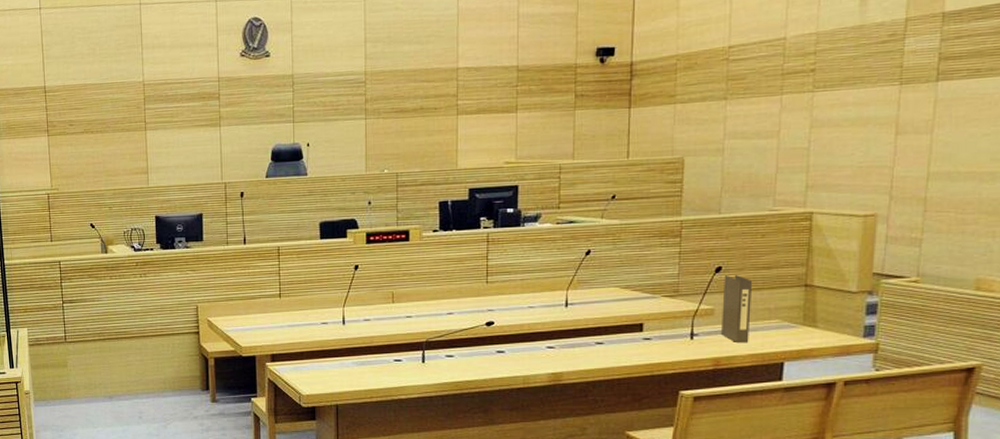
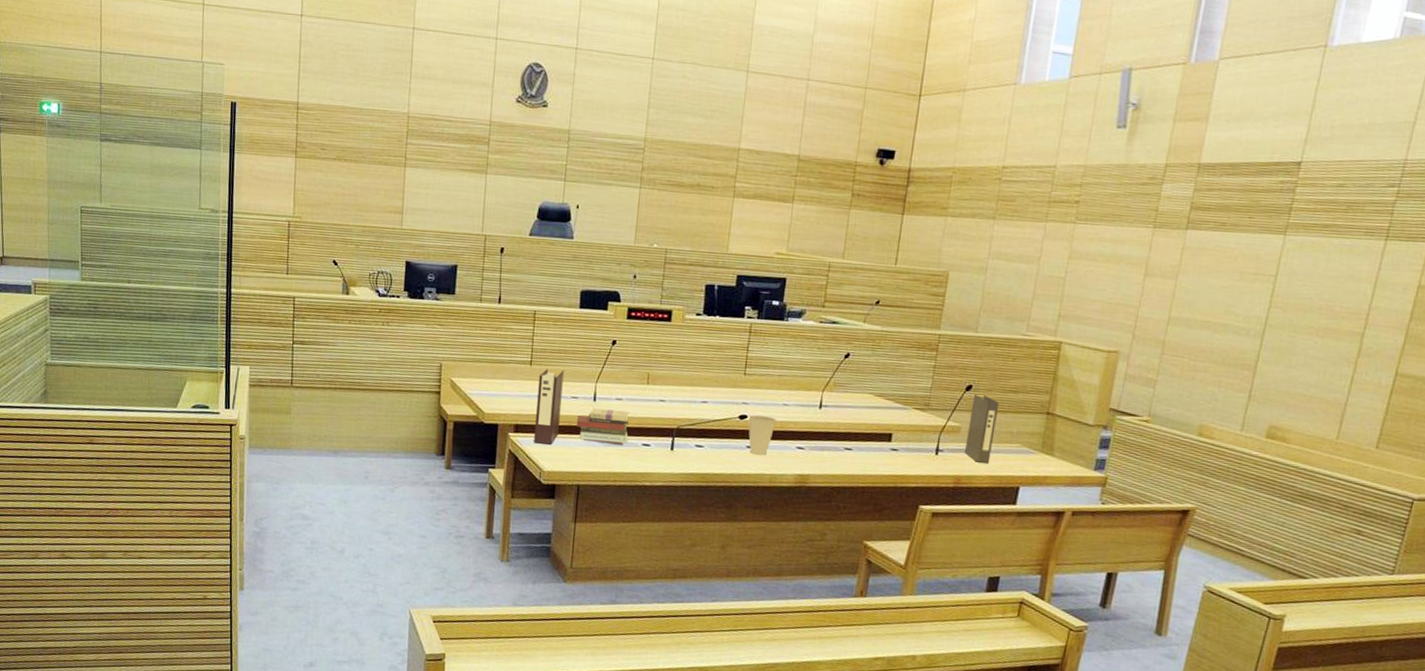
binder: none [289,298,313,371] -> present [534,368,564,446]
books: none [328,330,380,363] -> present [576,408,629,445]
cup: none [496,320,523,359] -> present [748,415,777,456]

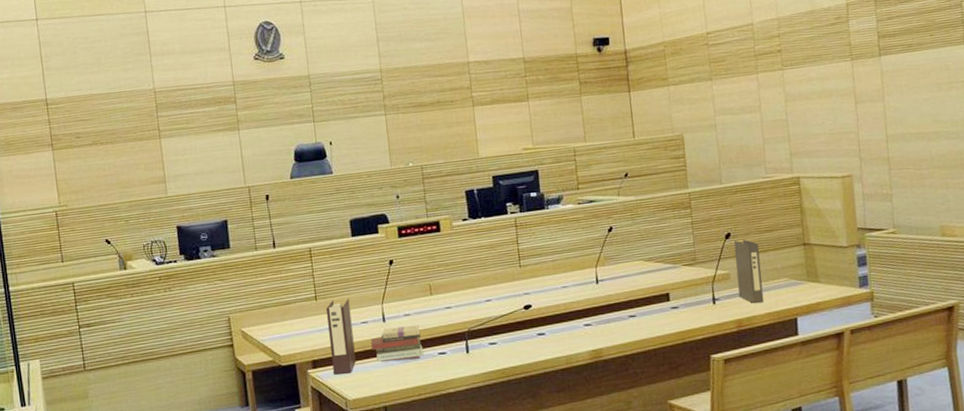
cup: present [748,415,777,456] -> none [533,301,560,341]

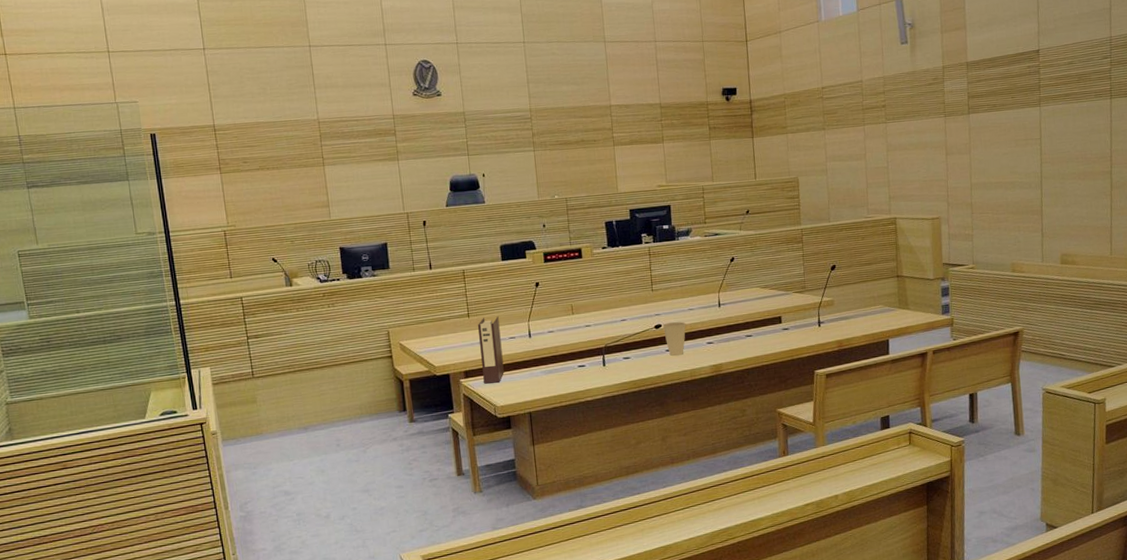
books: present [370,325,424,362] -> none [517,340,565,373]
cup: none [533,301,560,341] -> present [663,322,686,357]
binder: present [733,240,764,304] -> none [838,271,862,327]

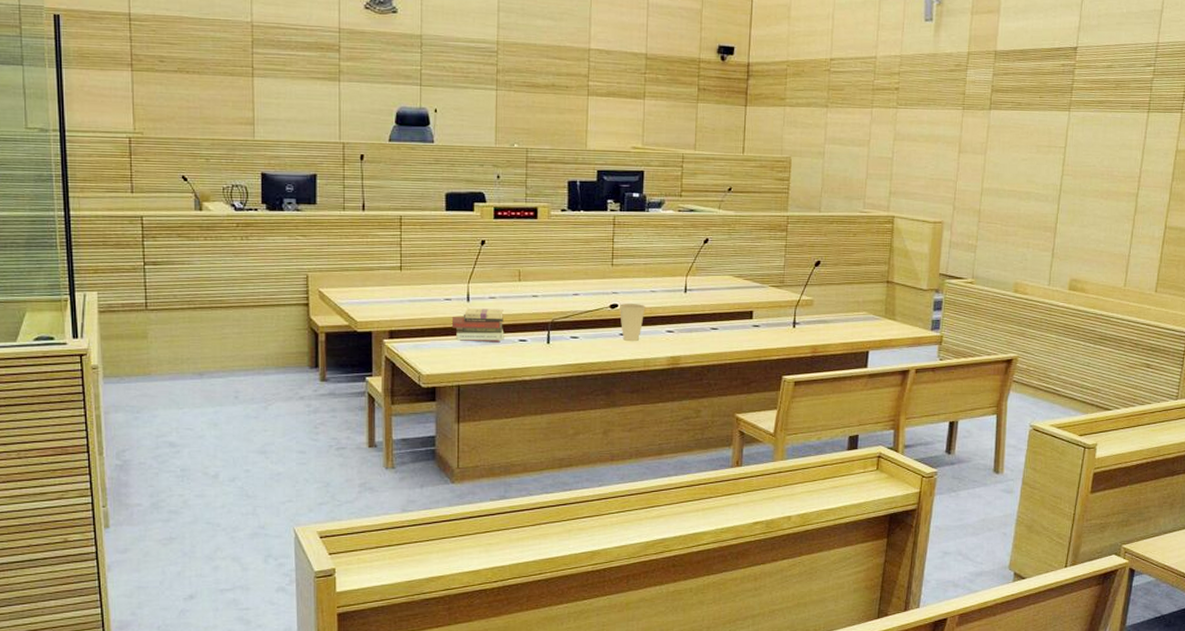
binder: present [478,316,504,385] -> none [410,272,435,349]
books: none [517,340,565,373] -> present [451,308,504,343]

